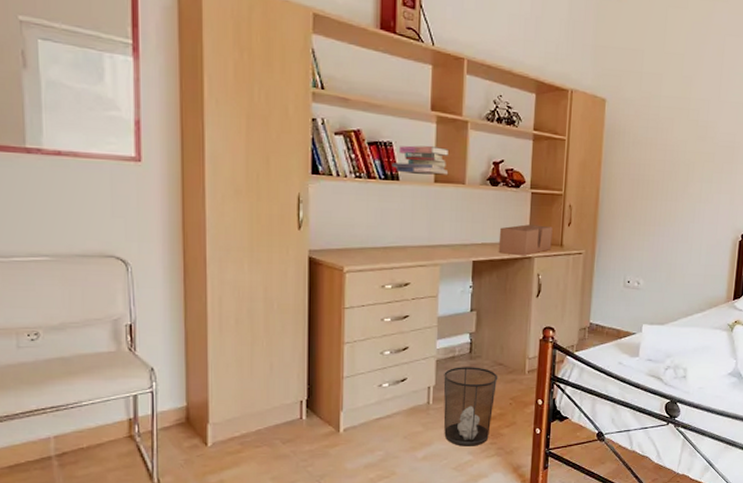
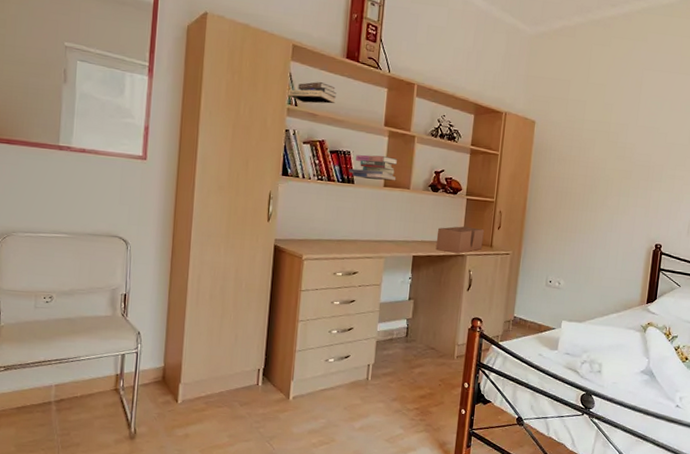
books: none [311,59,371,86] -> present [288,82,336,104]
waste bin: present [443,367,498,446] -> none [379,348,430,421]

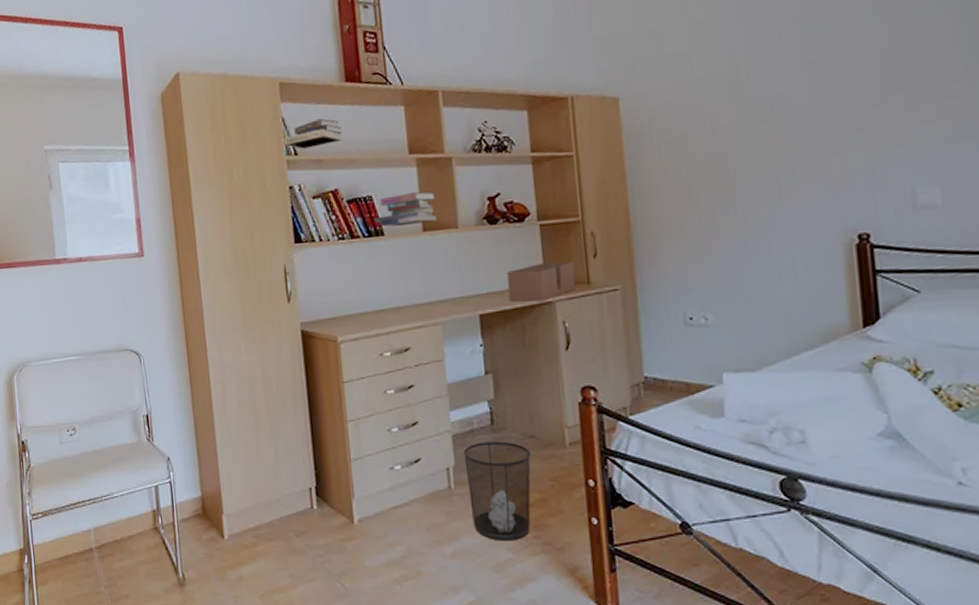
waste bin: none [379,348,430,421] -> present [463,441,532,541]

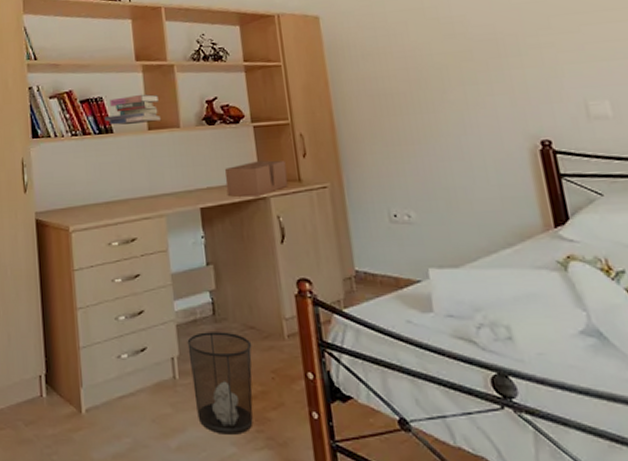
books: present [283,119,343,149] -> none [25,29,77,55]

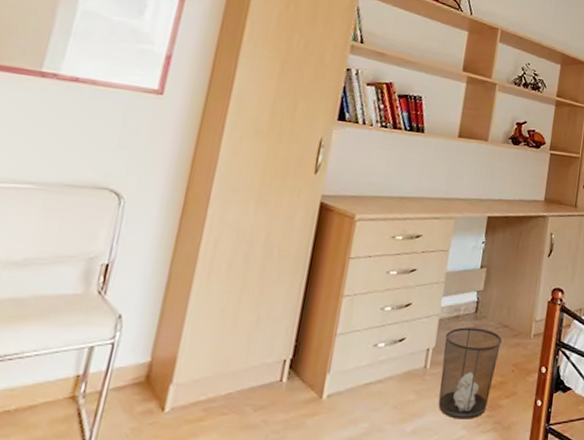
books: present [104,94,162,125] -> none [418,101,475,132]
desk organizer: present [224,160,288,198] -> none [514,183,568,215]

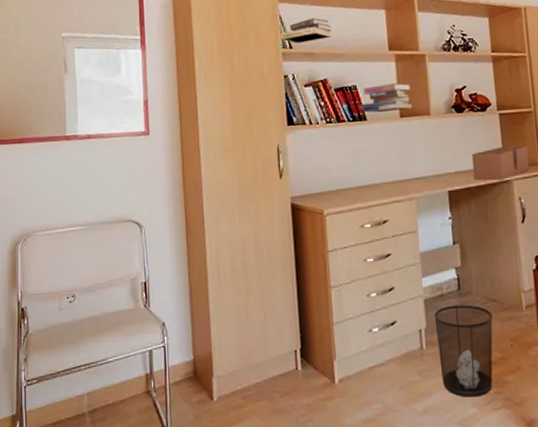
books: none [353,18,410,44] -> present [280,18,332,43]
books: none [418,101,475,132] -> present [358,82,413,113]
desk organizer: none [514,183,568,215] -> present [471,145,530,181]

